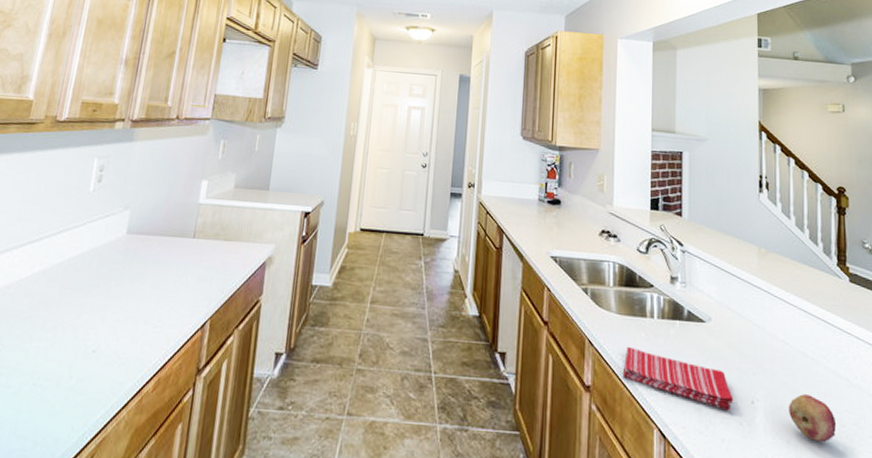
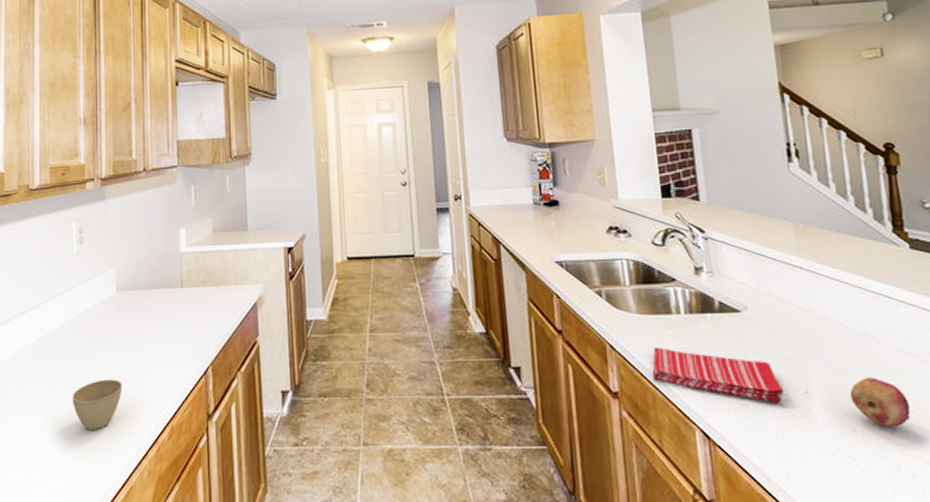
cup: none [59,322,115,374] -> present [72,379,123,430]

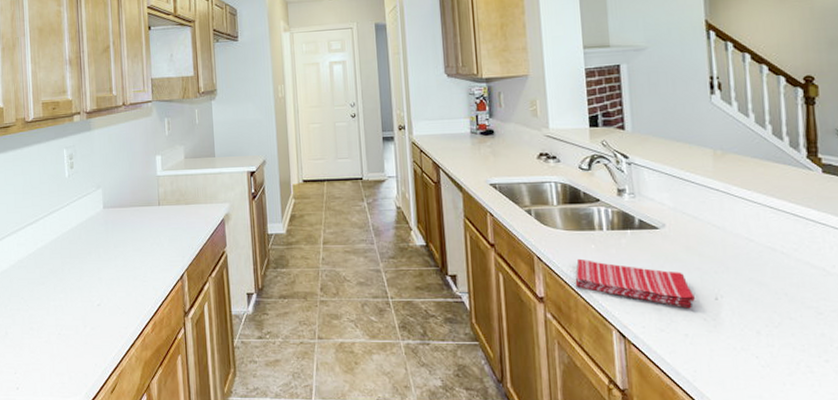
cup: present [72,379,123,430] -> none [69,282,112,323]
fruit: present [850,377,911,428] -> none [757,287,813,331]

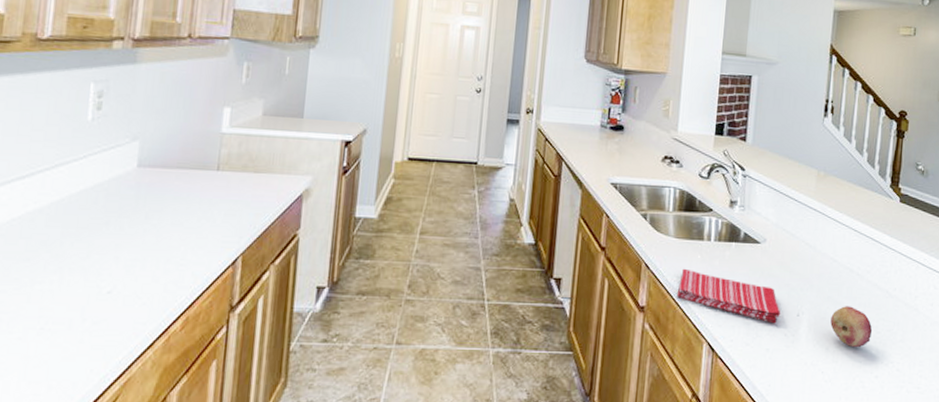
fruit: none [757,287,813,331] -> present [830,306,873,348]

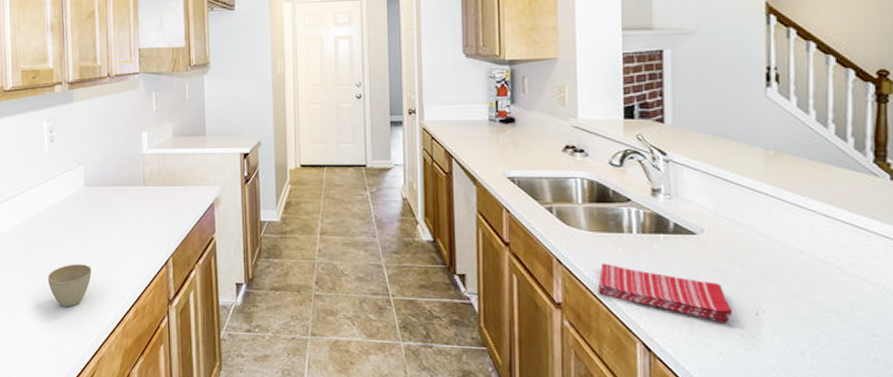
cup: none [66,262,132,316] -> present [47,264,92,307]
fruit: present [830,306,873,348] -> none [804,304,867,353]

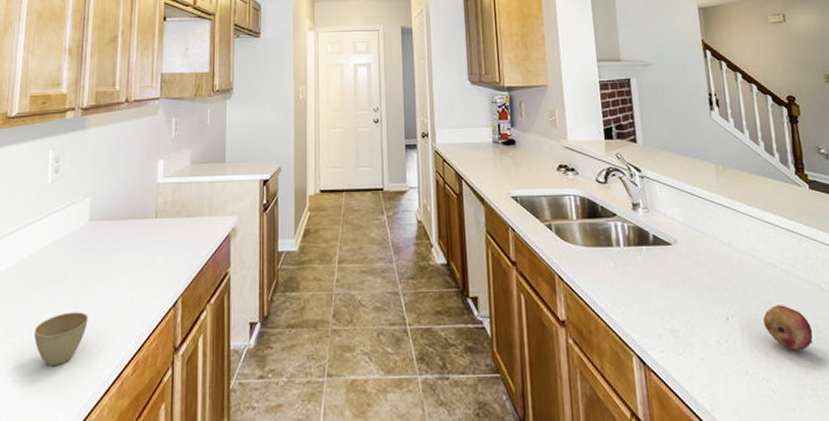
dish towel: present [597,263,734,324] -> none [595,277,709,330]
fruit: none [804,304,867,353] -> present [763,305,813,351]

